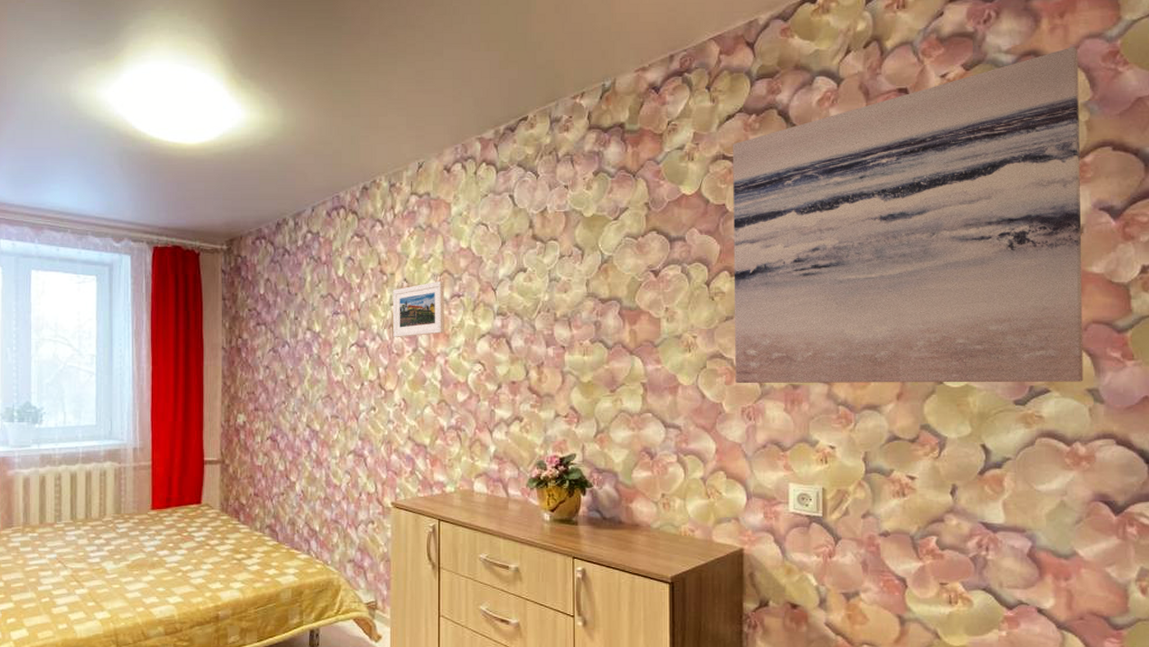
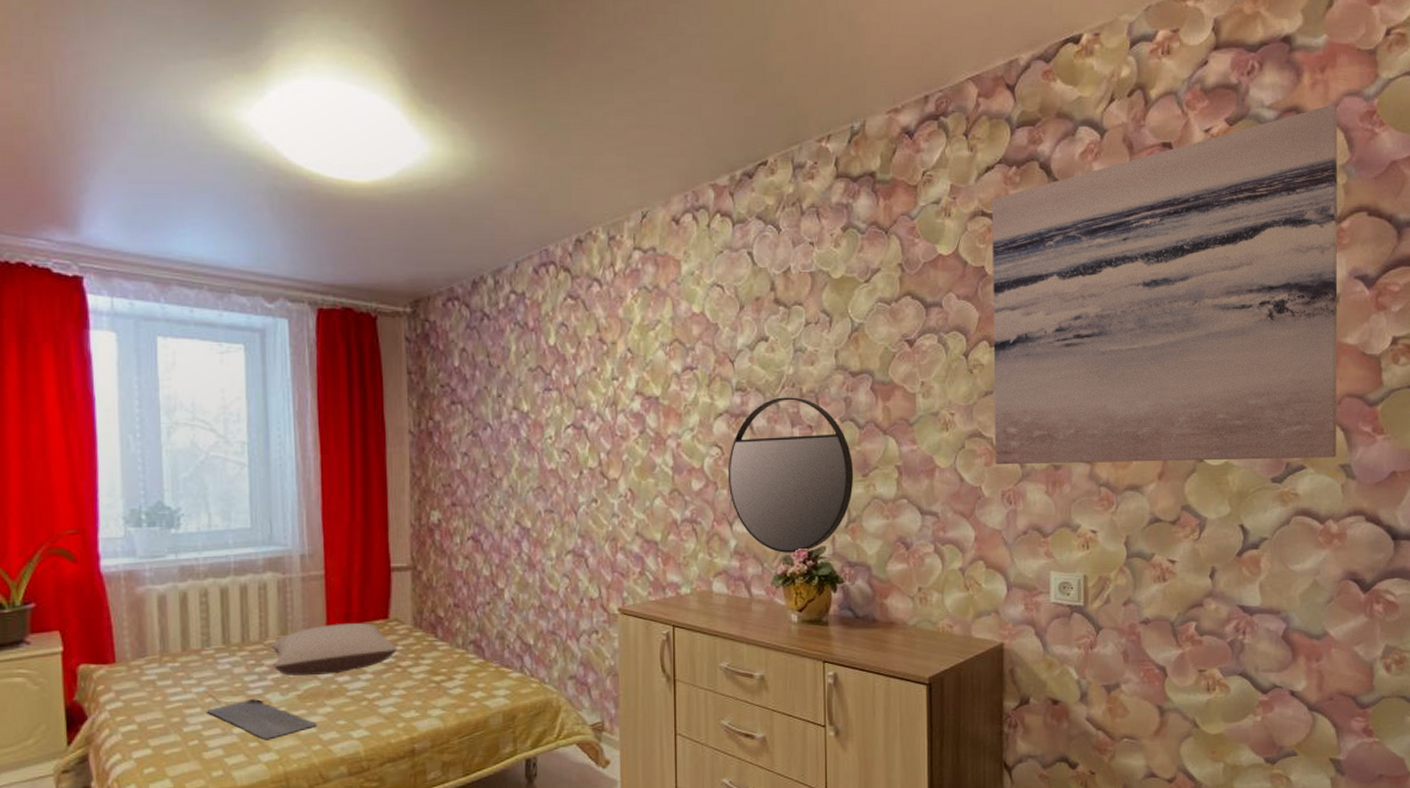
bath mat: none [56,565,142,601] -> present [207,698,317,740]
pillow: none [108,506,207,549] -> present [271,622,397,676]
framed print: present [392,280,444,338] -> none [614,351,676,418]
home mirror: none [489,321,603,459] -> present [727,397,854,553]

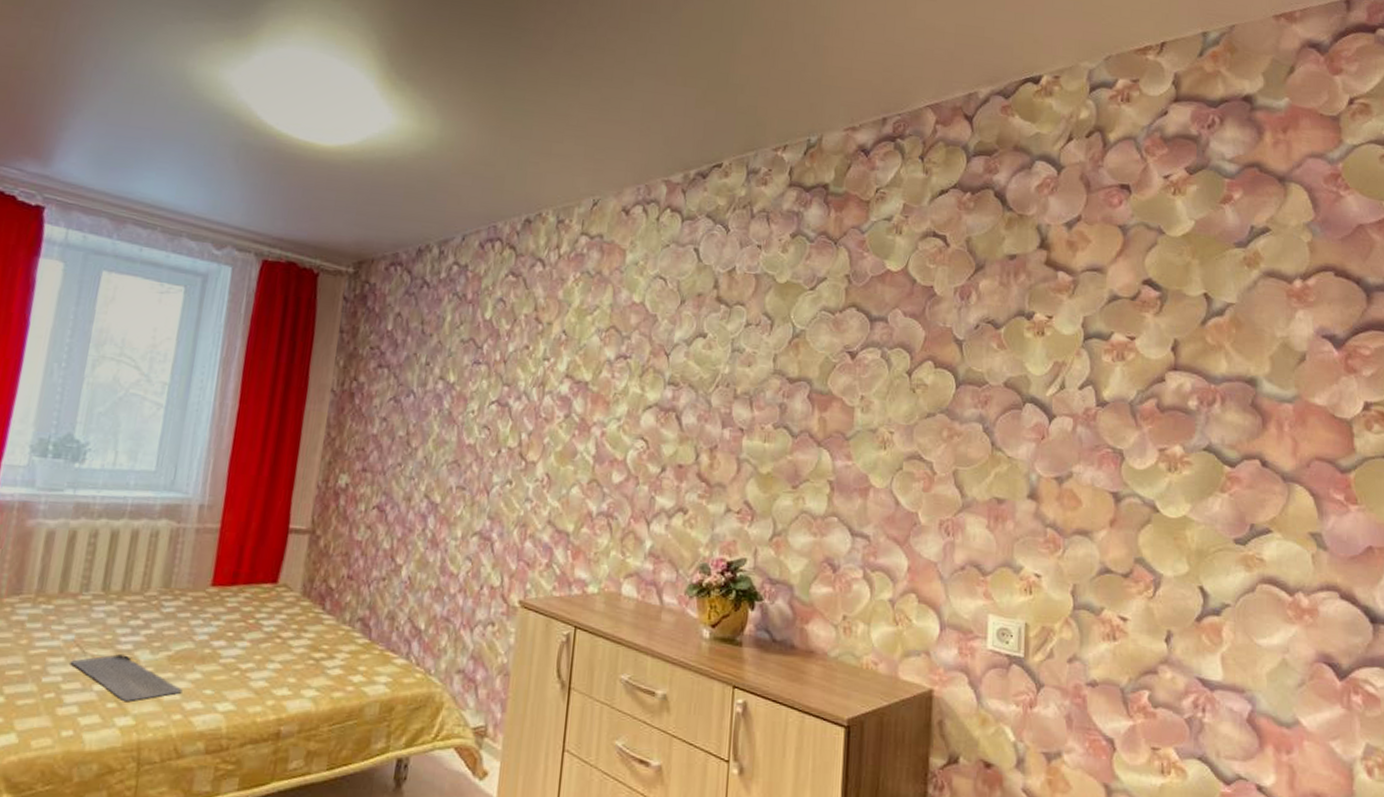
pillow: present [271,622,397,676] -> none [149,582,281,637]
home mirror: present [727,397,854,553] -> none [650,396,783,562]
wall art: present [992,104,1338,464] -> none [934,163,1306,524]

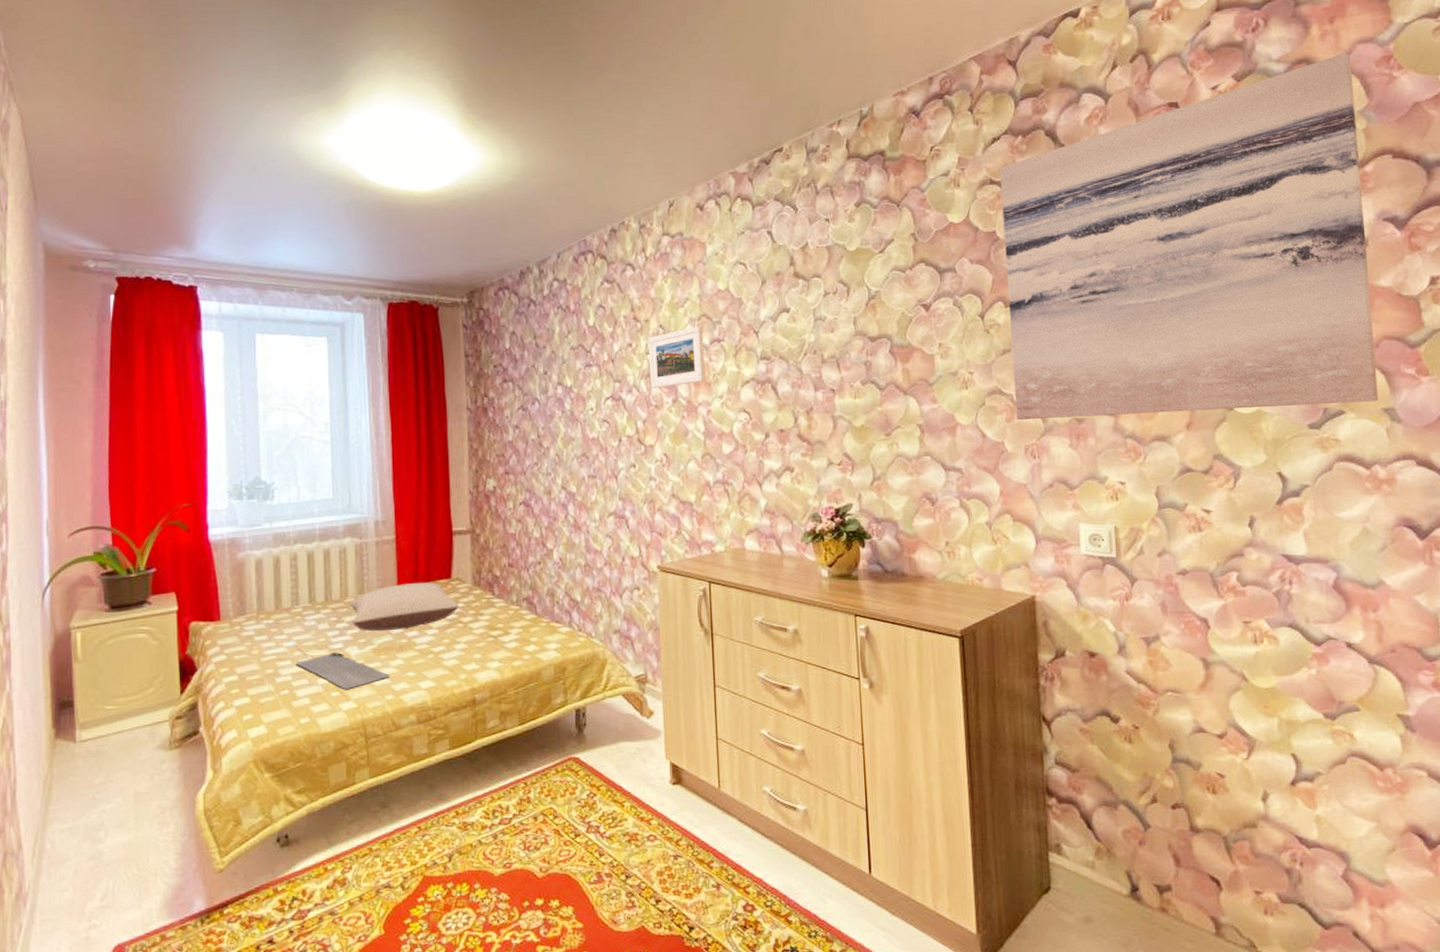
pillow: none [149,582,281,637] -> present [350,582,459,632]
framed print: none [543,337,610,400] -> present [647,325,705,389]
wall art: none [934,163,1306,524] -> present [1000,52,1379,420]

